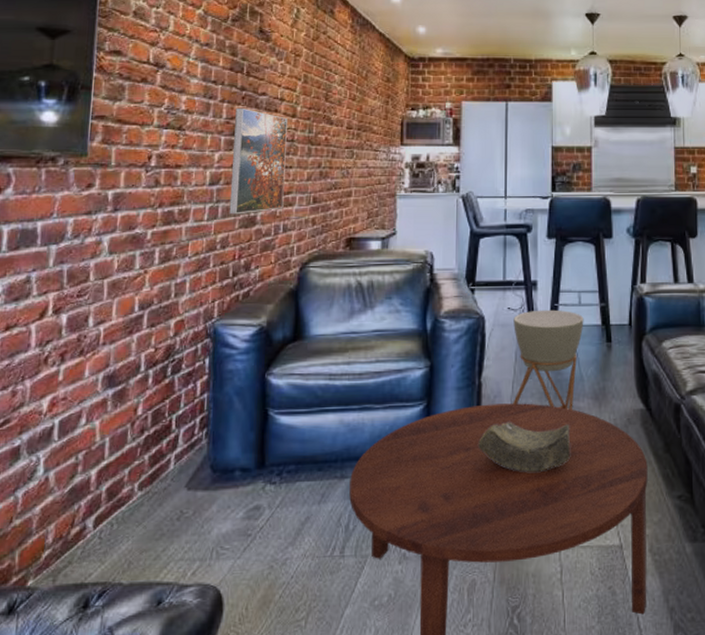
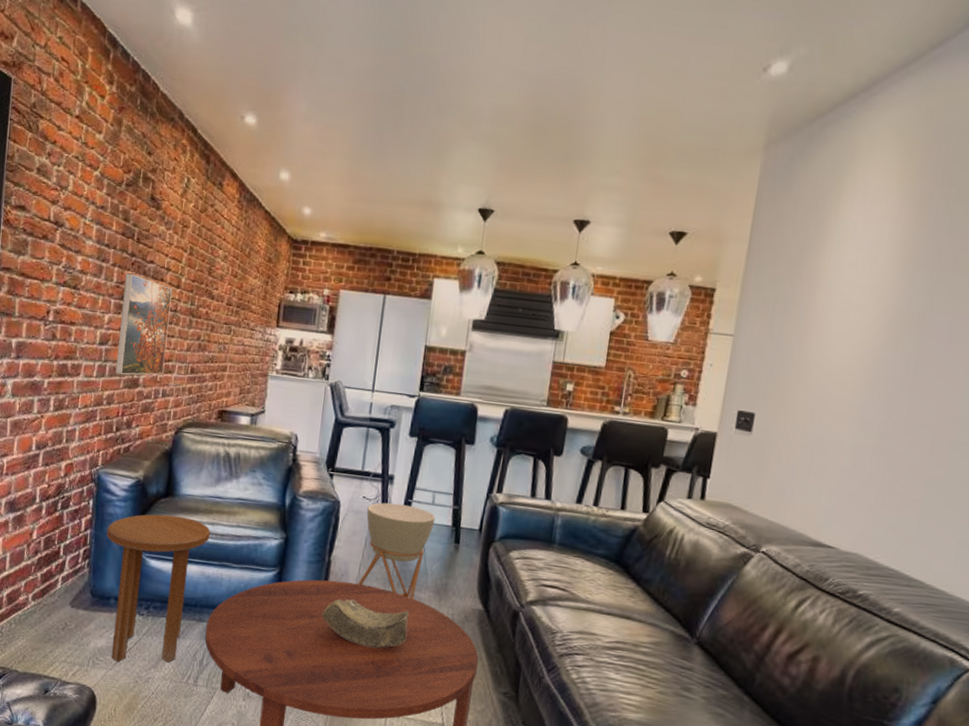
side table: none [227,361,347,547] -> present [106,514,211,663]

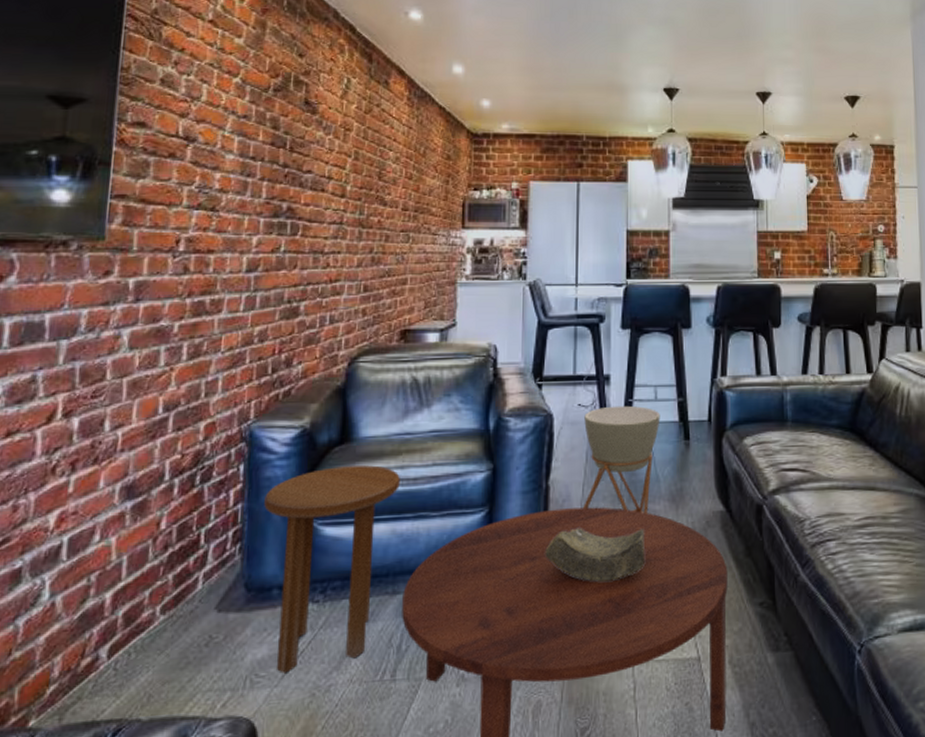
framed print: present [115,272,172,375] -> none [268,186,336,305]

